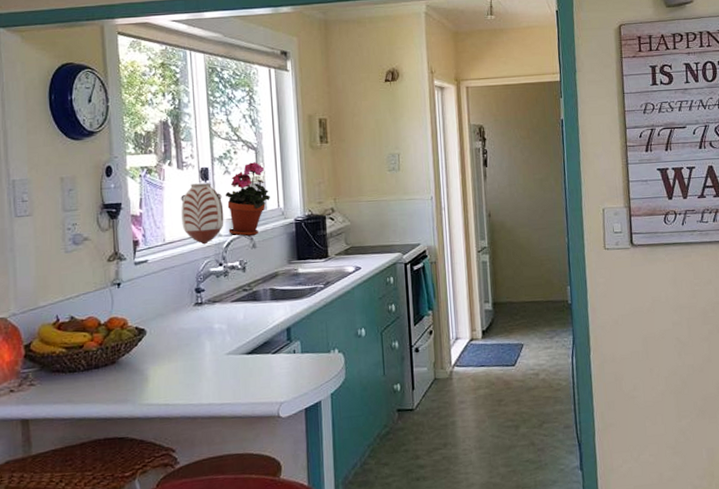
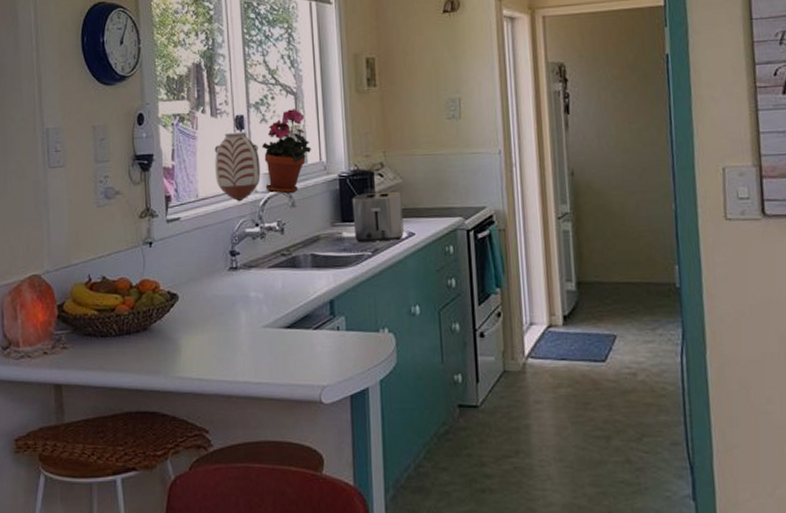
toaster: none [306,232,352,276] -> present [352,191,404,242]

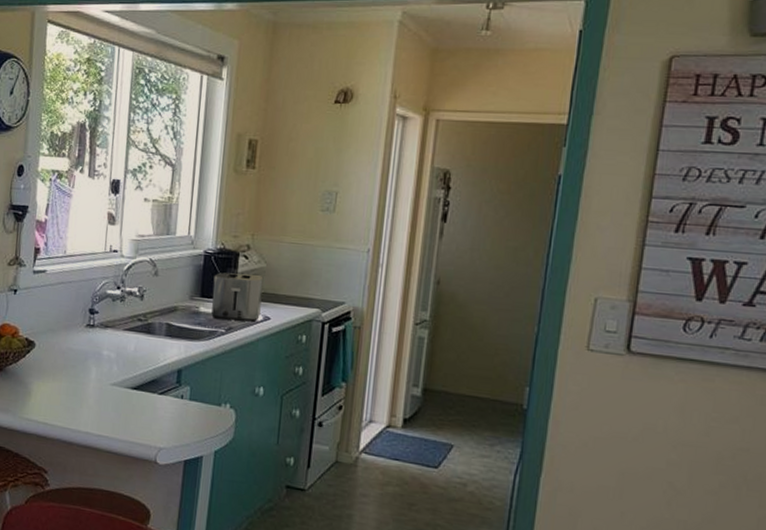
vase: present [214,132,261,202] -> none [85,195,130,264]
potted plant: present [262,109,311,194] -> none [131,180,181,263]

